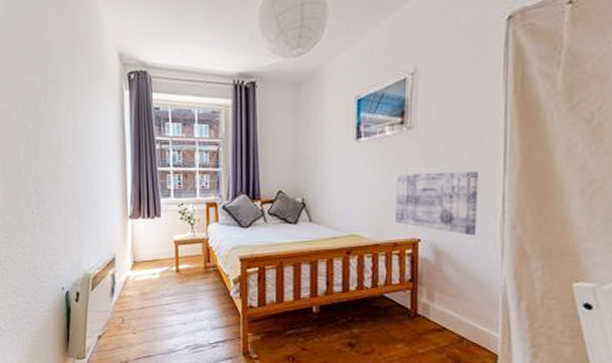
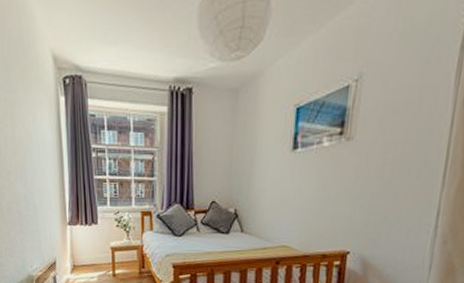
wall art: present [396,171,479,236] -> none [326,185,416,250]

